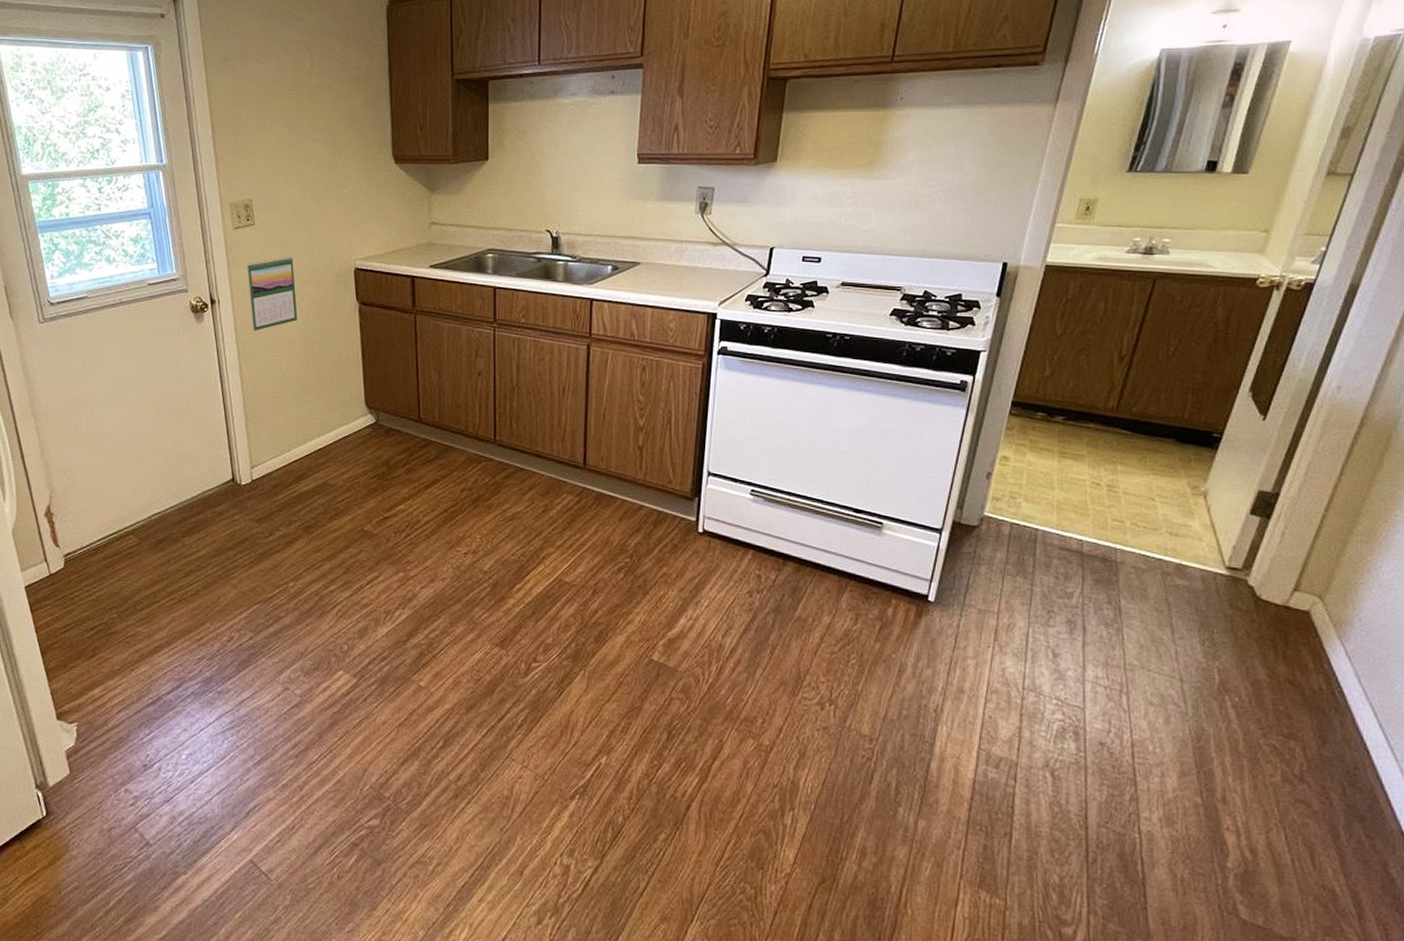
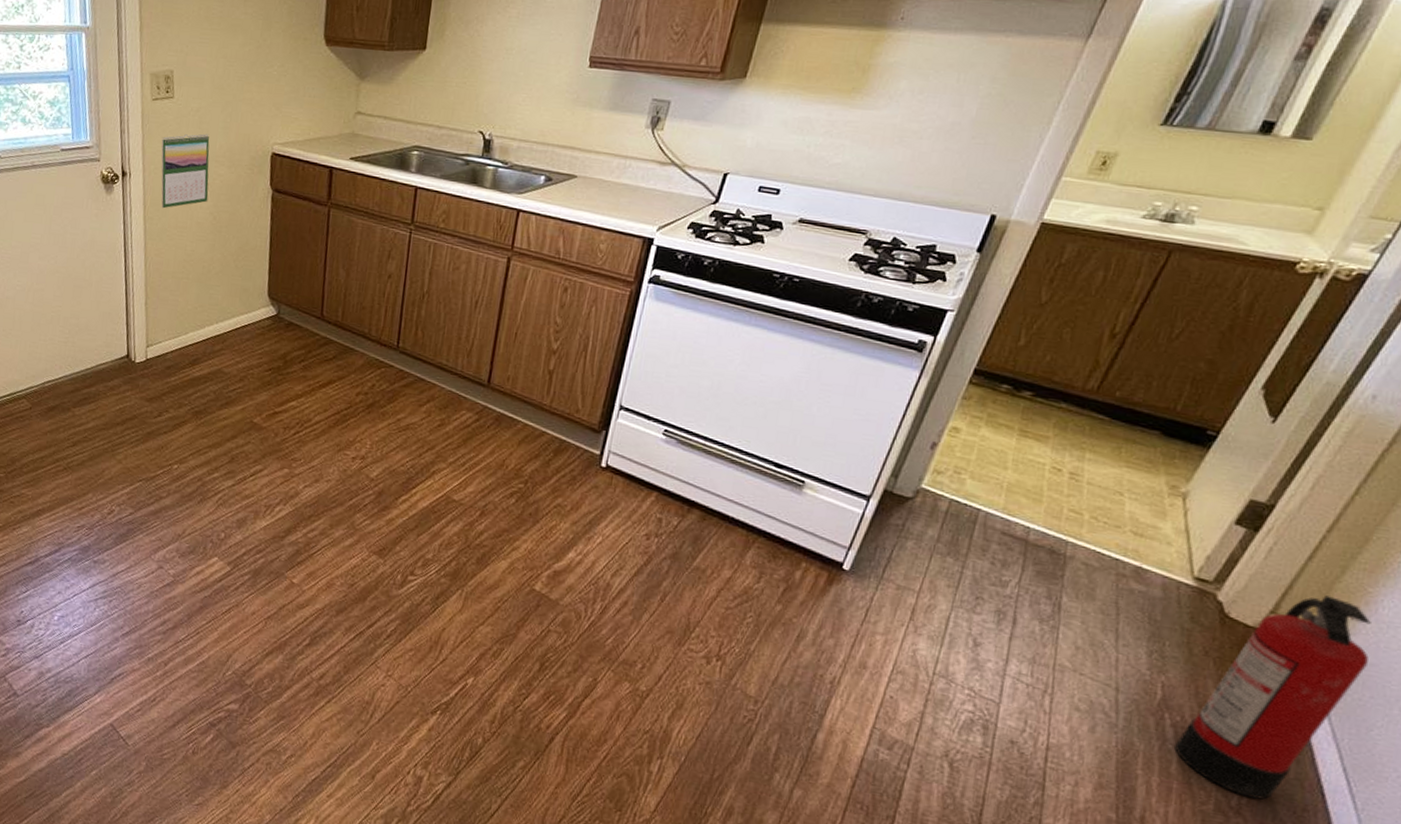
fire extinguisher: none [1239,568,1380,764] -> present [1174,595,1371,800]

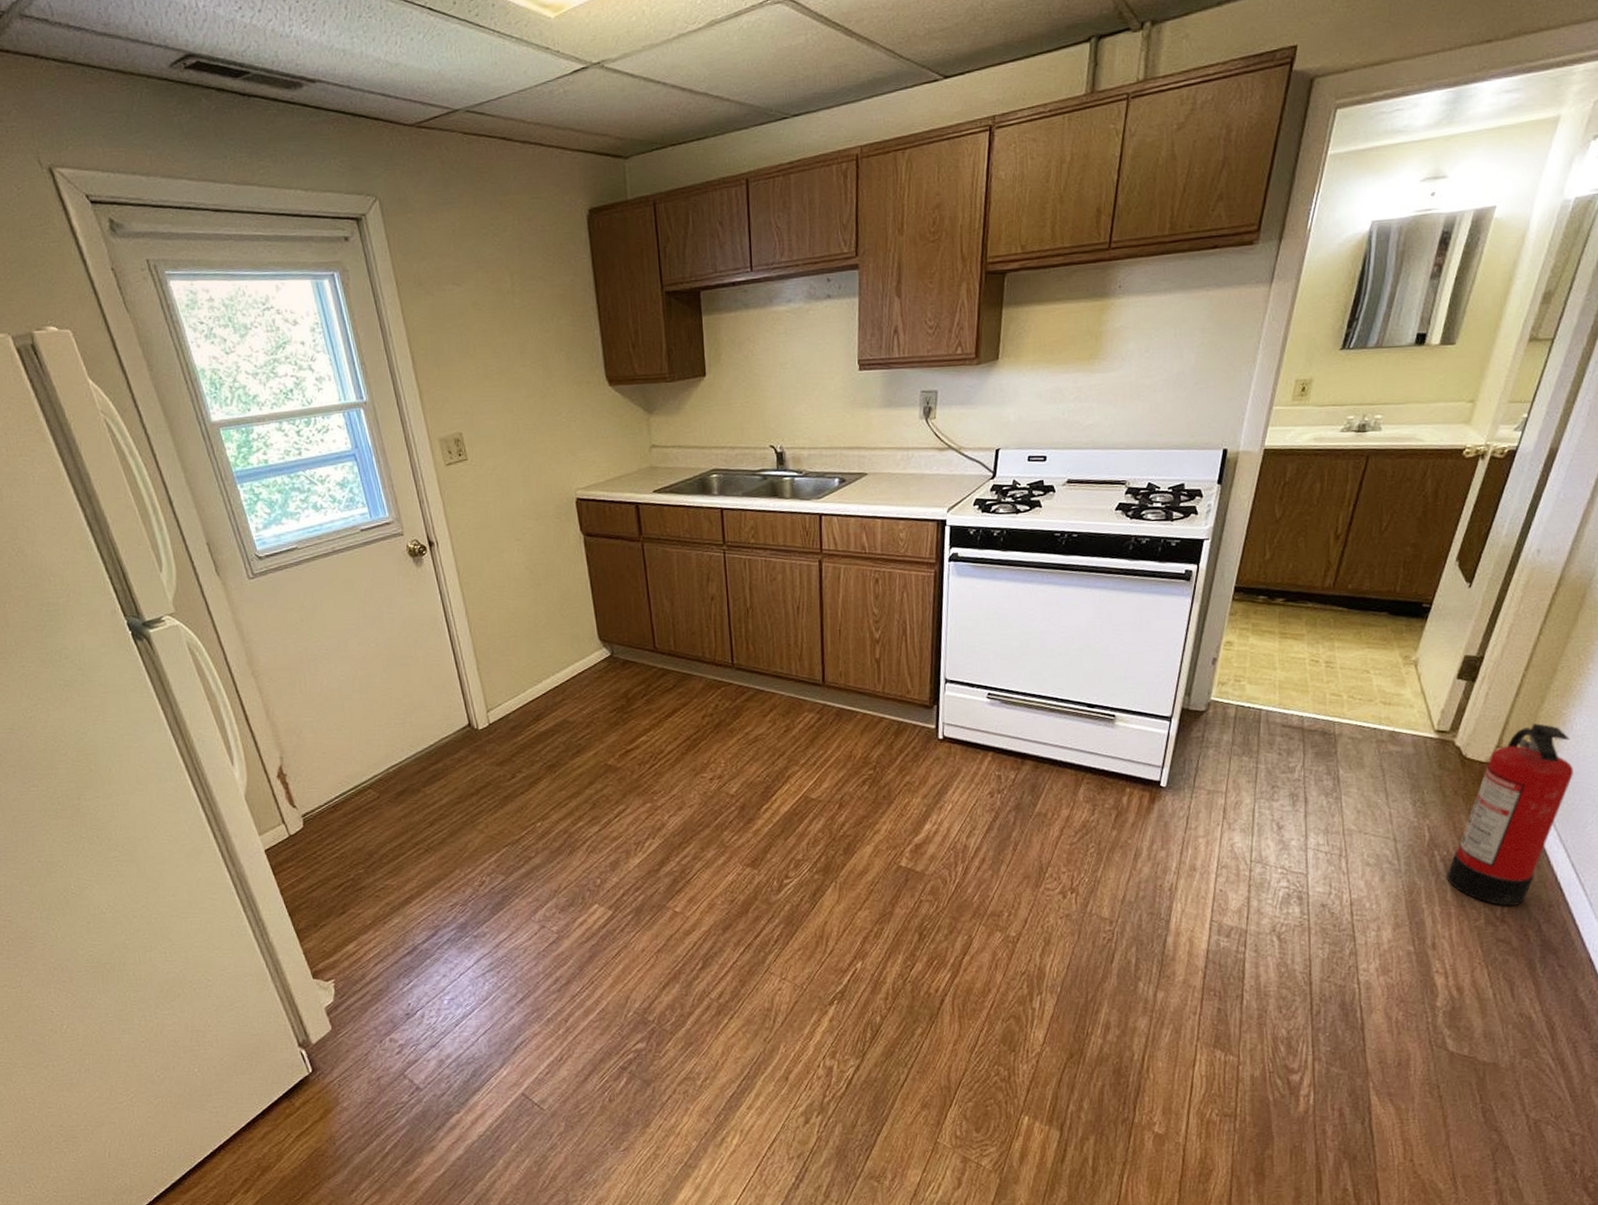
calendar: present [161,133,210,209] -> none [463,490,521,572]

